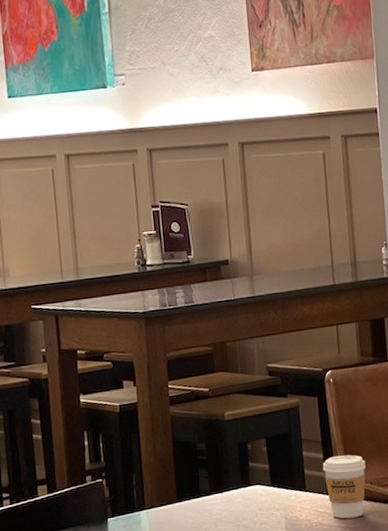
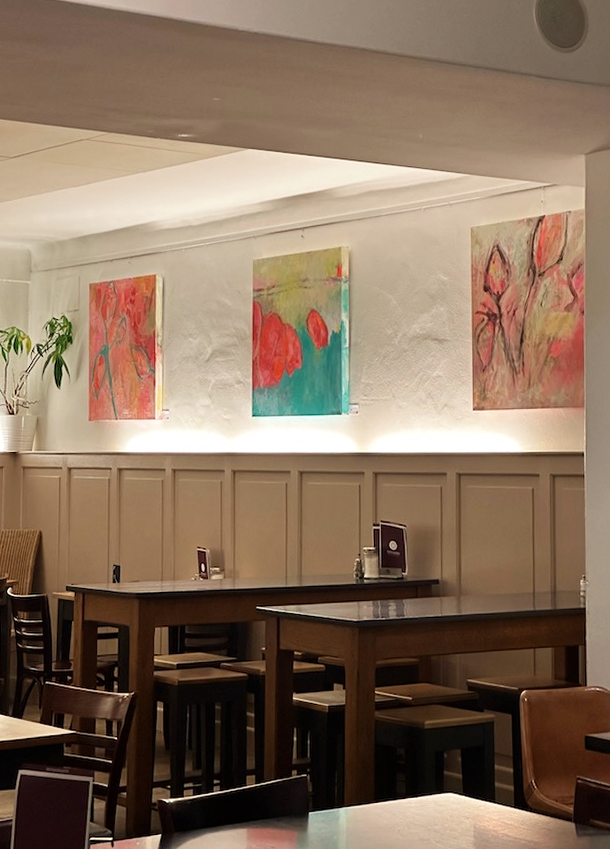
coffee cup: present [322,454,366,519] -> none [512,771,552,833]

